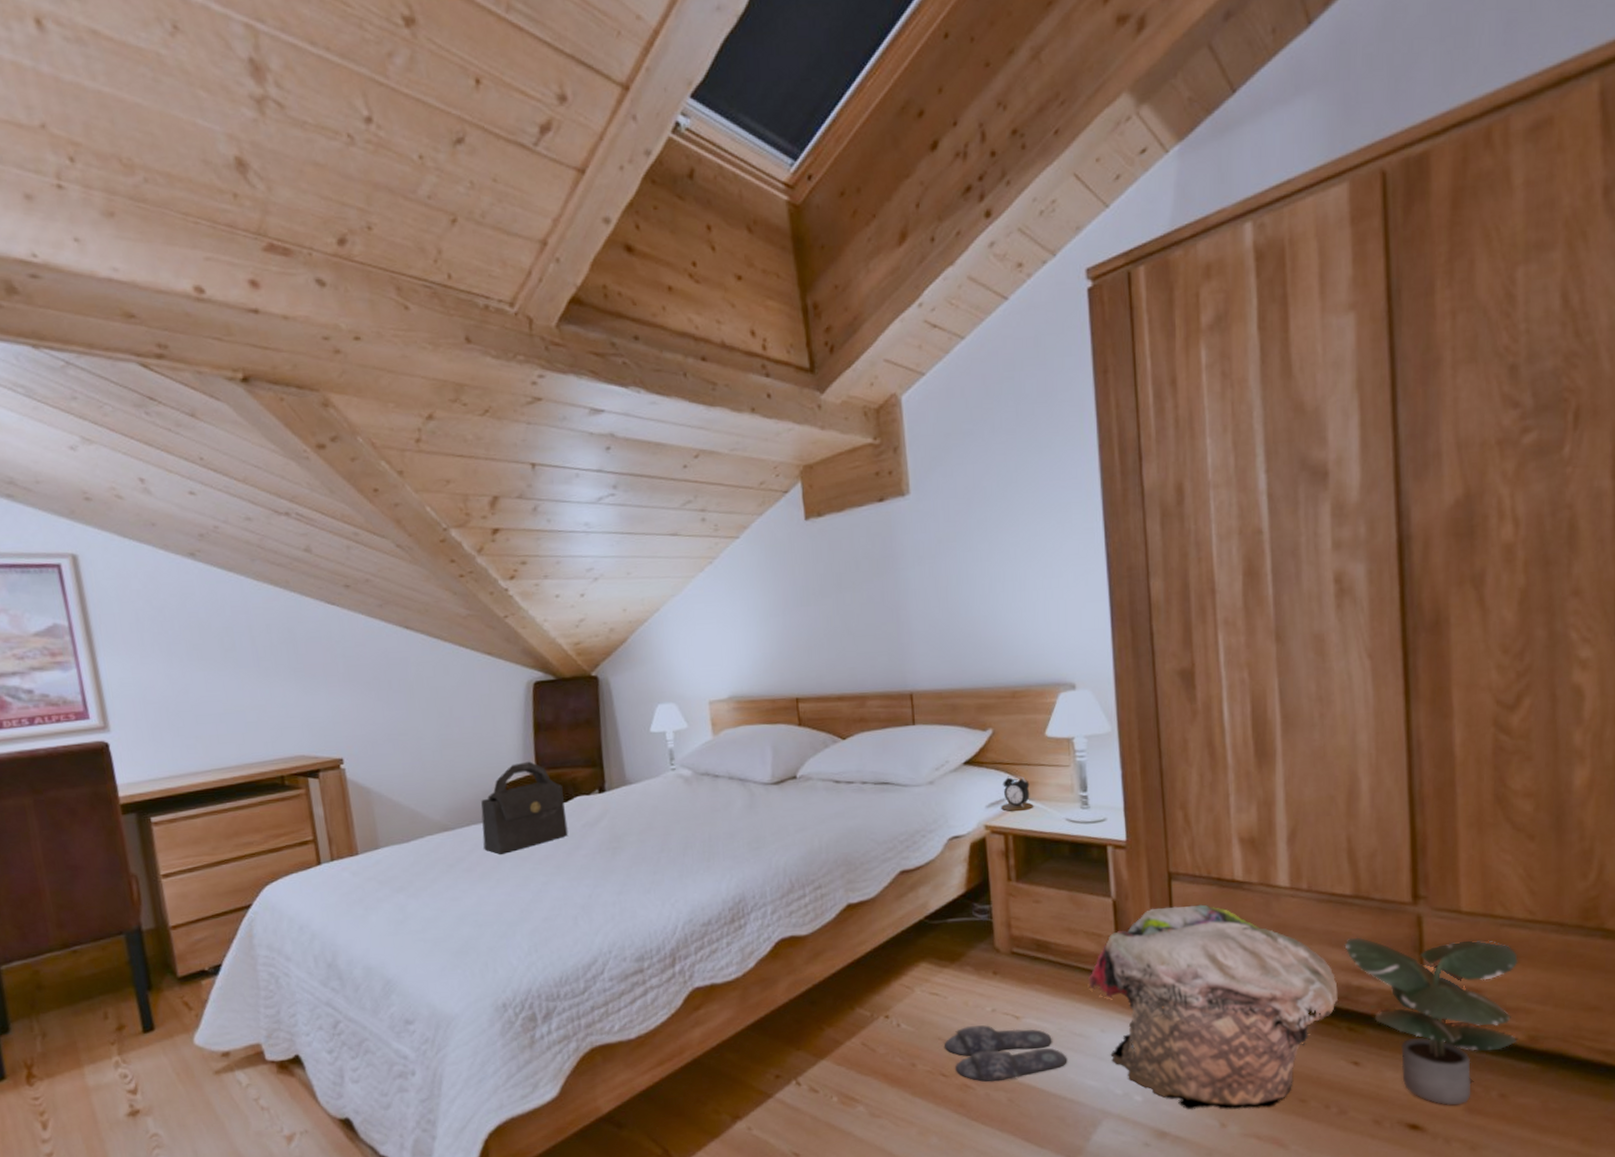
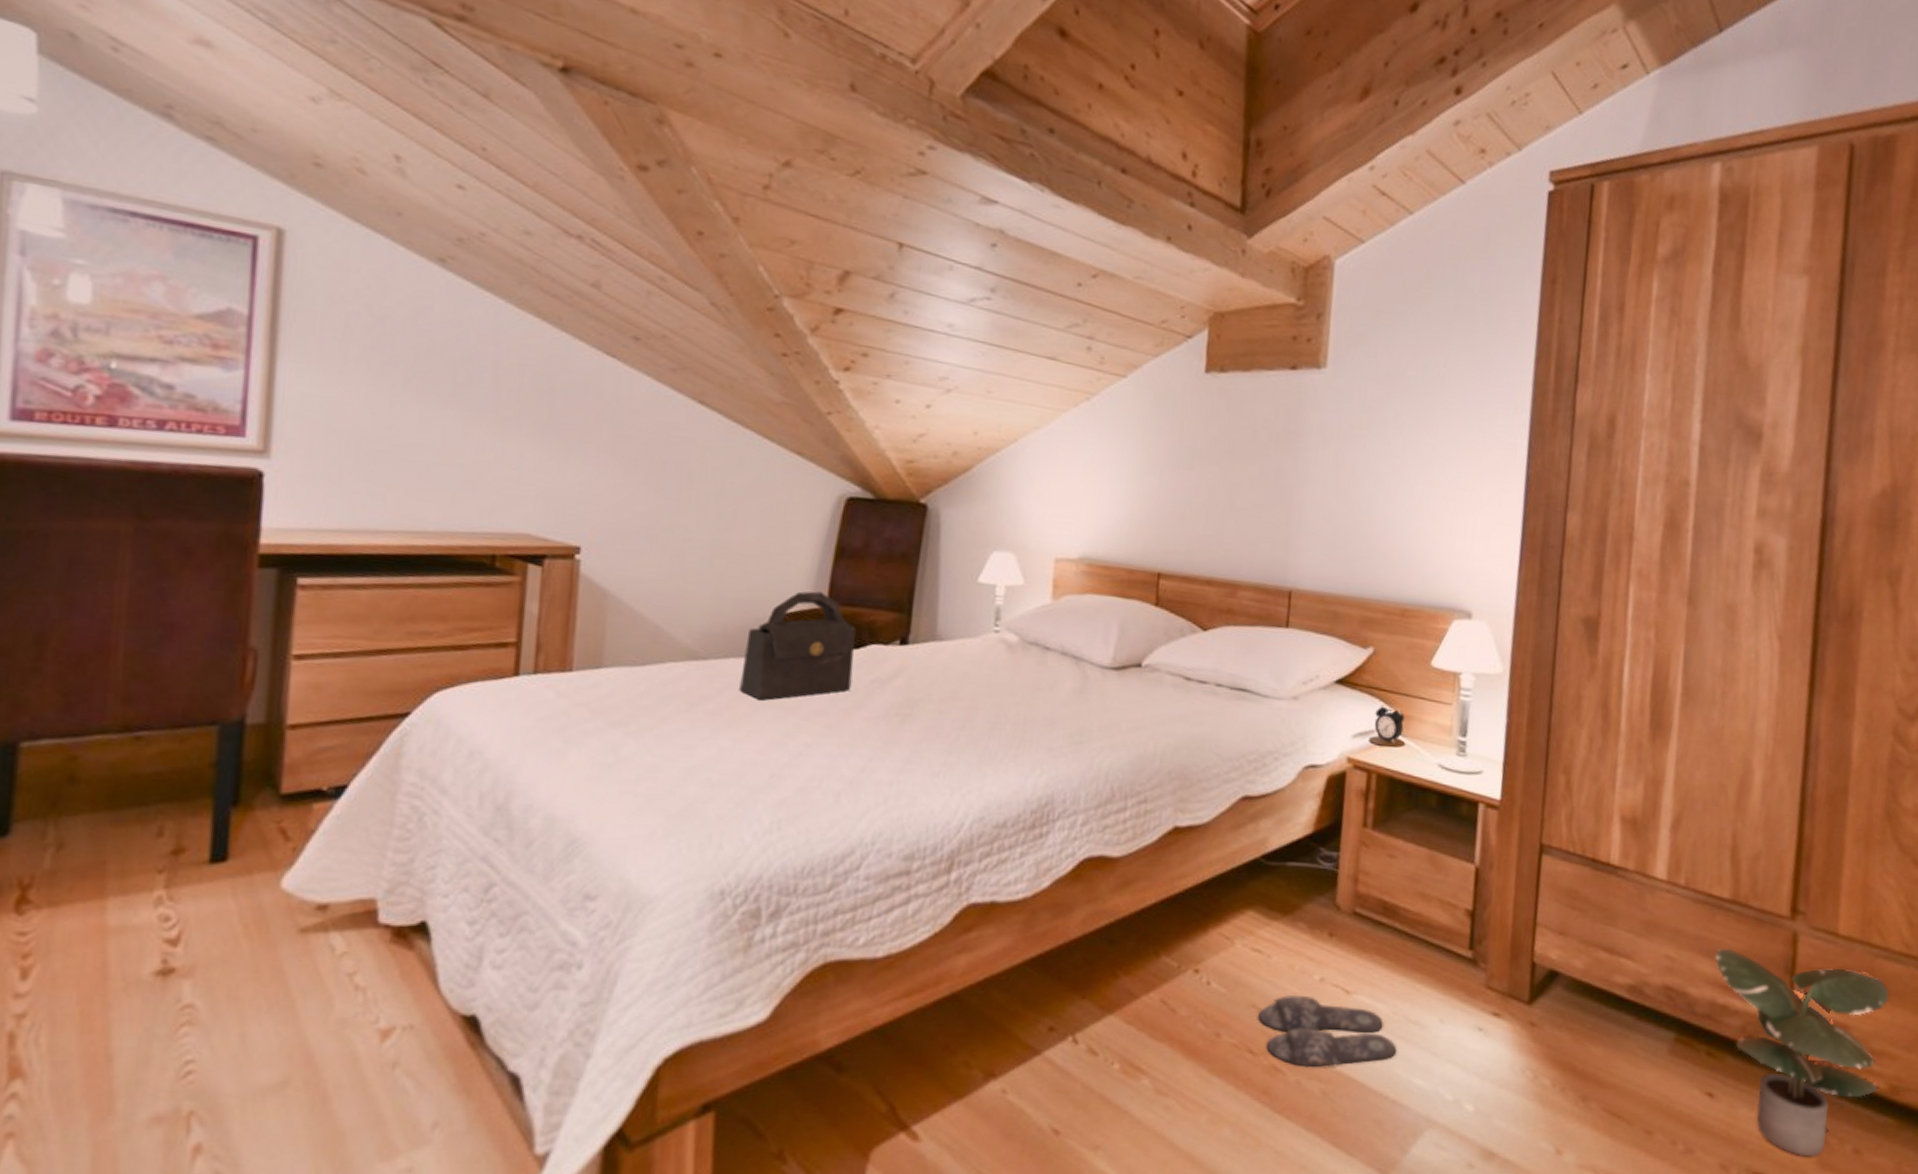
laundry basket: present [1089,904,1338,1111] -> none [1434,883,1702,1138]

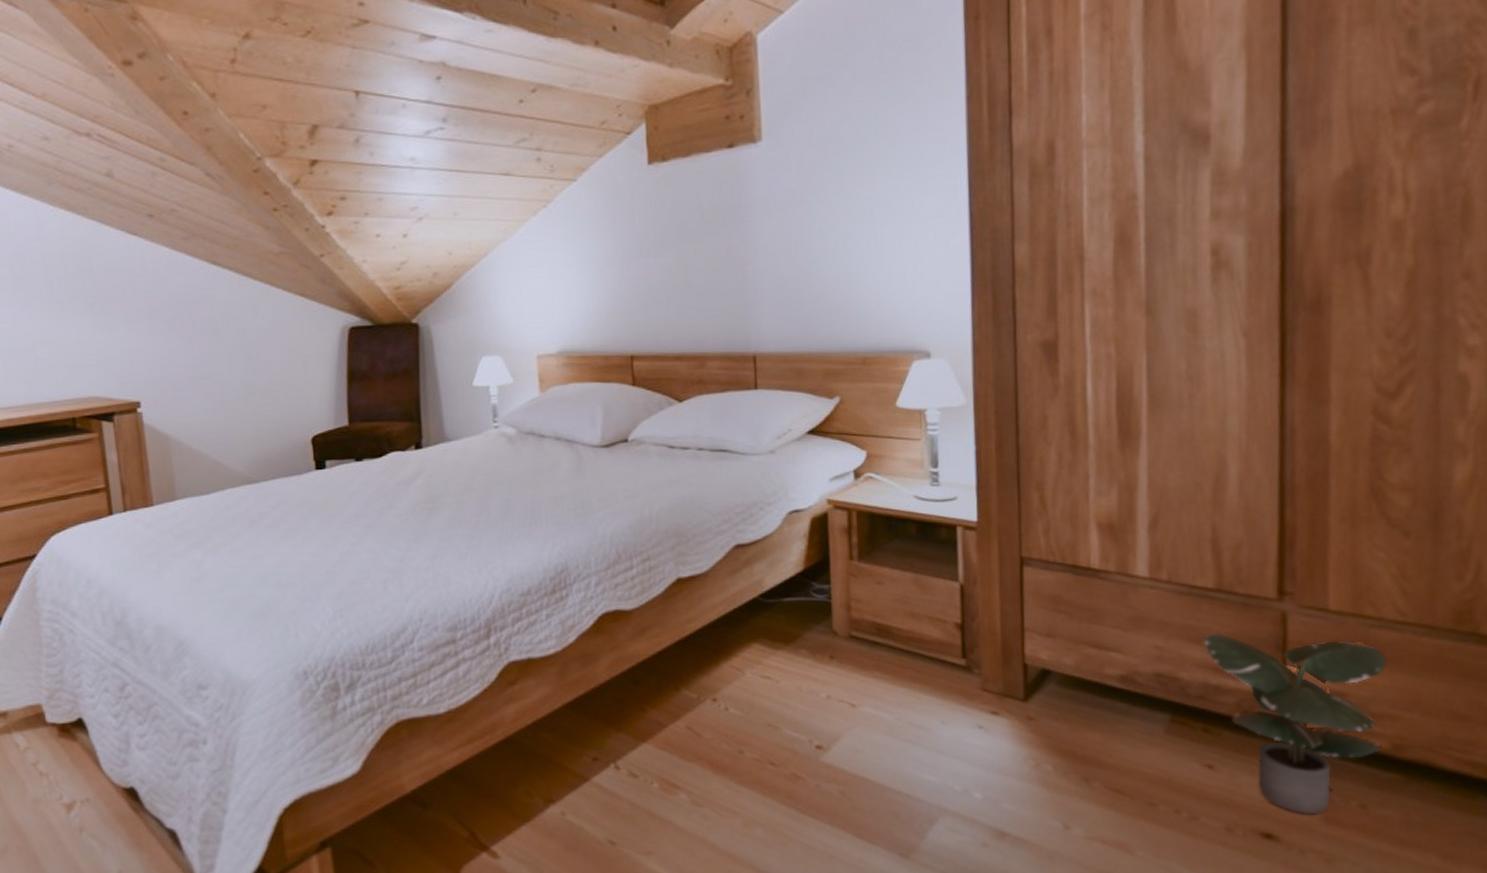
handbag: present [739,591,856,701] -> none [287,412,381,511]
slippers: present [1257,995,1397,1067] -> none [774,712,905,772]
alarm clock: present [1369,704,1405,747] -> none [845,447,880,486]

